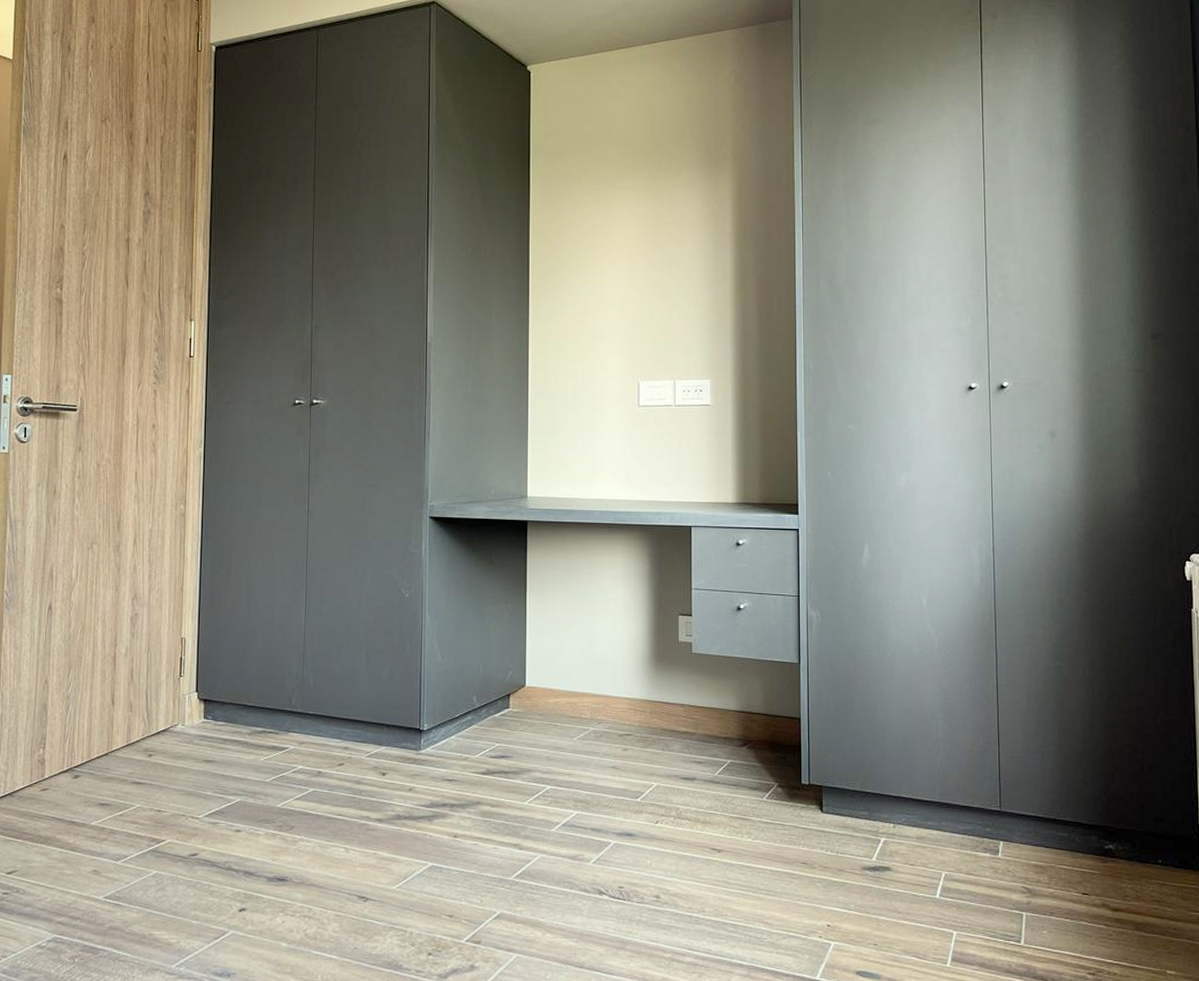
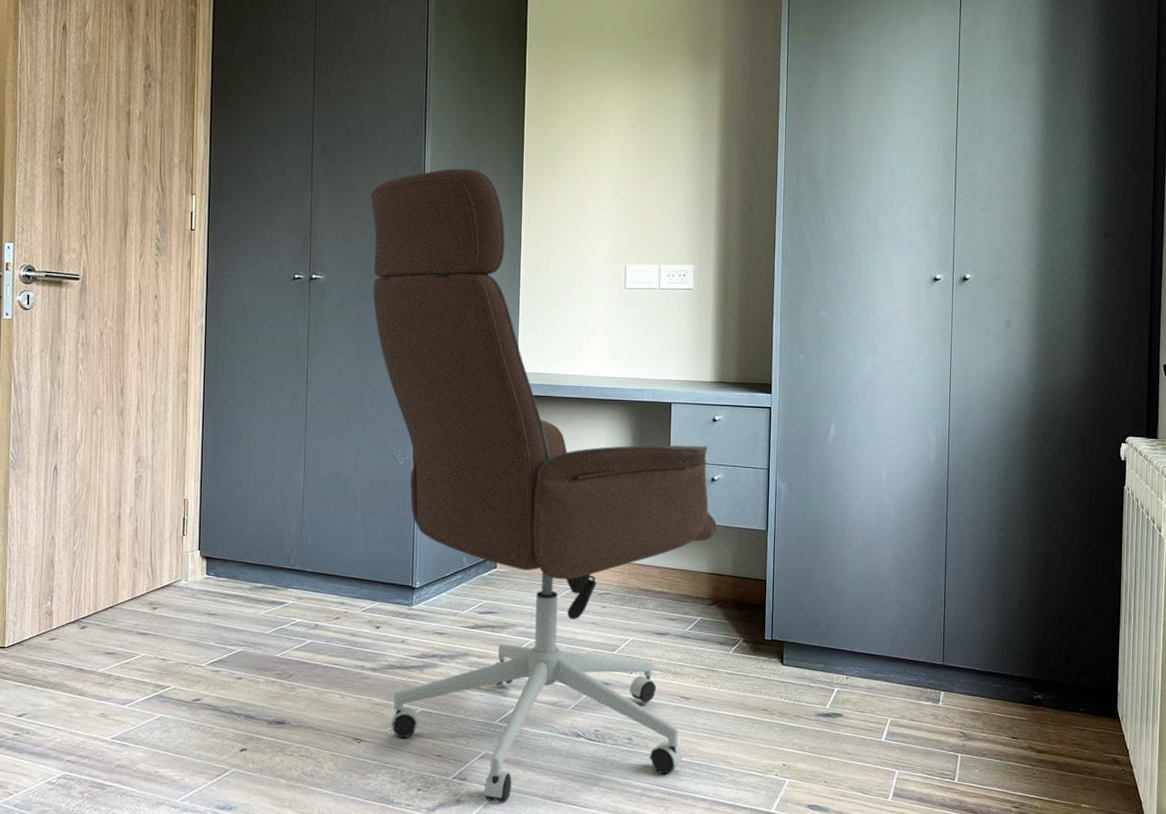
office chair: none [372,286,745,969] -> present [370,168,718,803]

